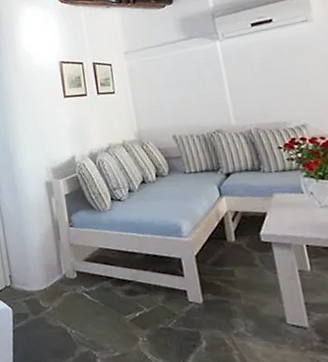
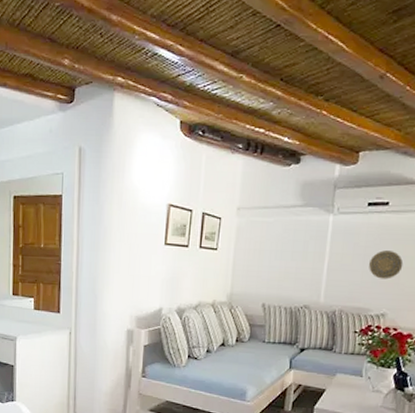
decorative plate: none [270,62,309,91] -> present [369,250,404,279]

